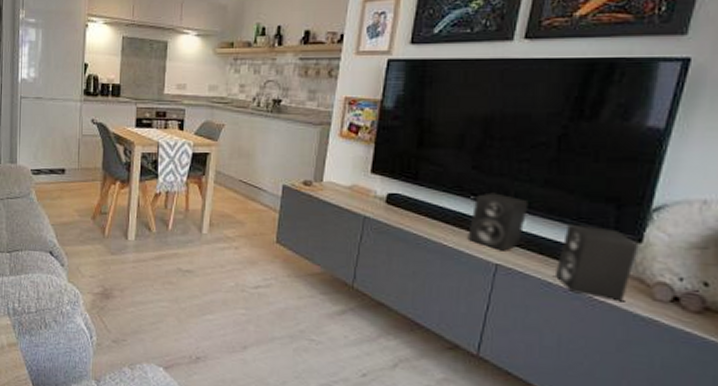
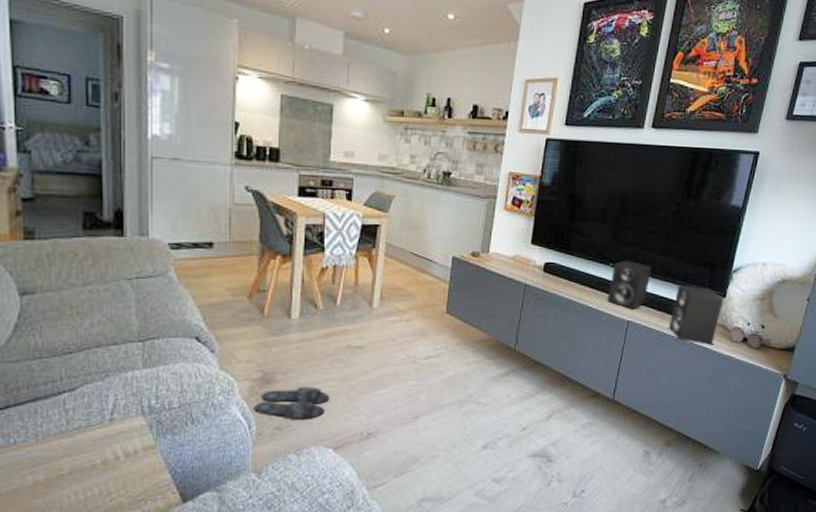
slippers: none [94,304,161,336] -> present [253,387,330,419]

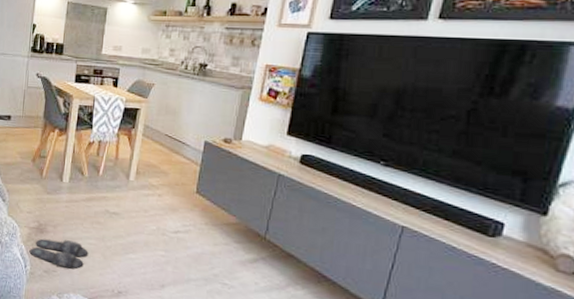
speaker: present [607,260,724,345] -> none [376,159,544,270]

